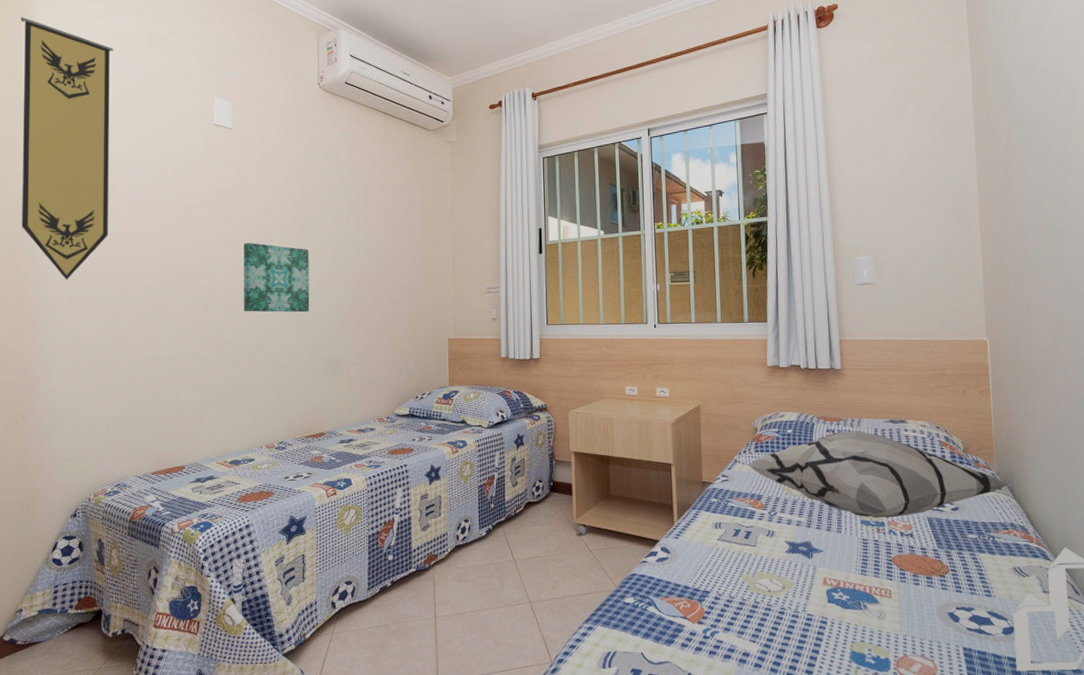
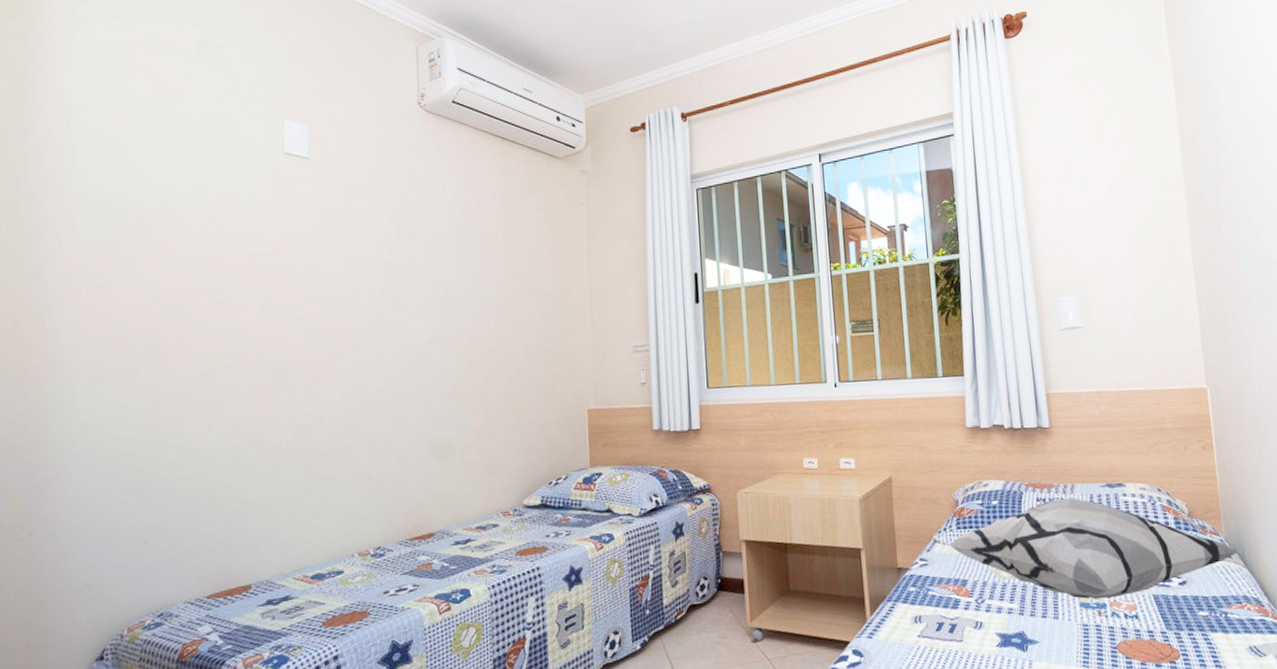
pennant: present [21,16,114,281] -> none [25,19,152,354]
wall art: present [244,242,310,313] -> none [326,298,412,386]

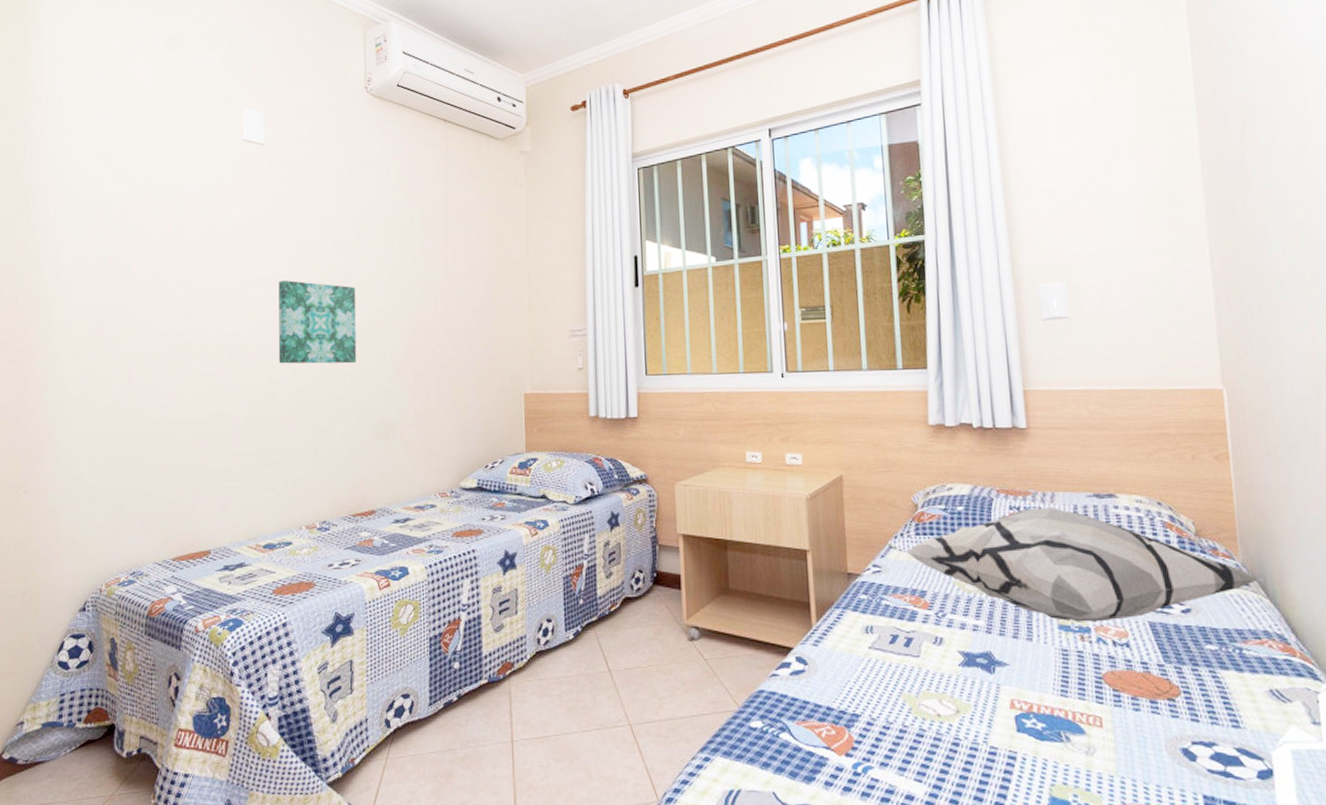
wall art: none [326,298,412,386] -> present [278,279,357,364]

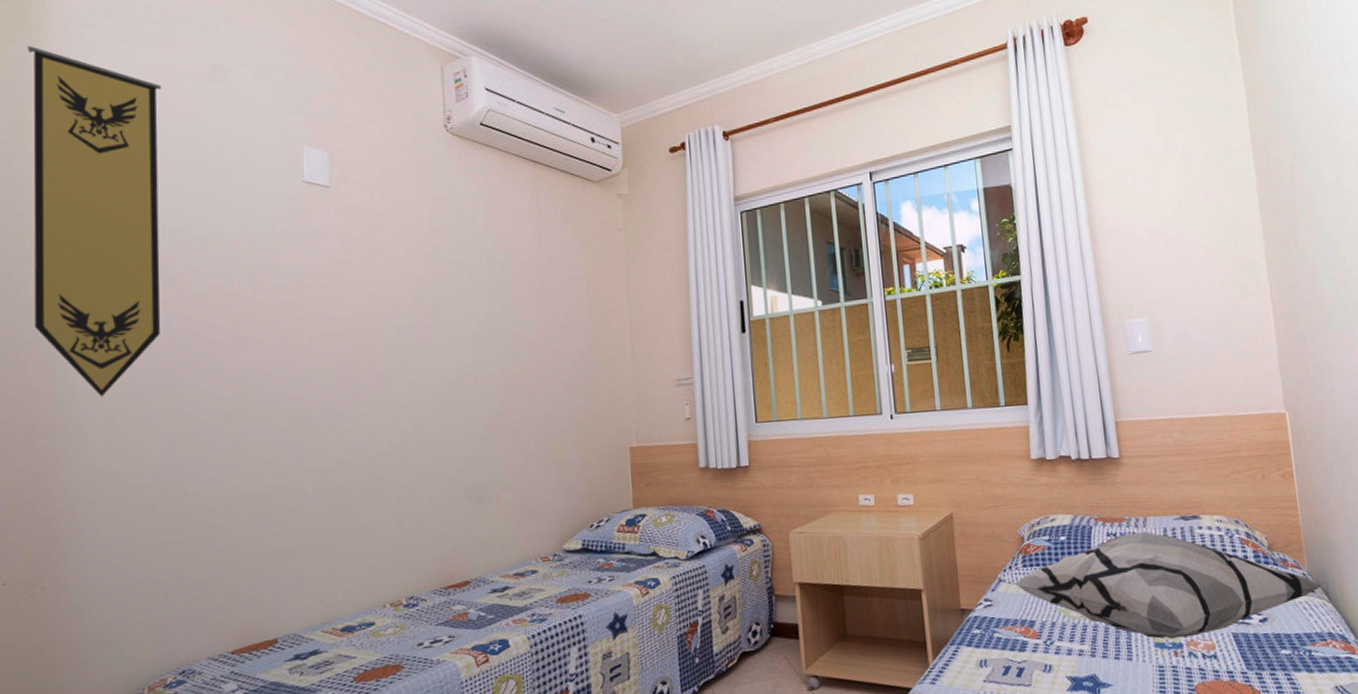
pennant: none [25,22,129,329] -> present [27,45,162,398]
wall art: present [278,279,357,364] -> none [350,334,444,428]

